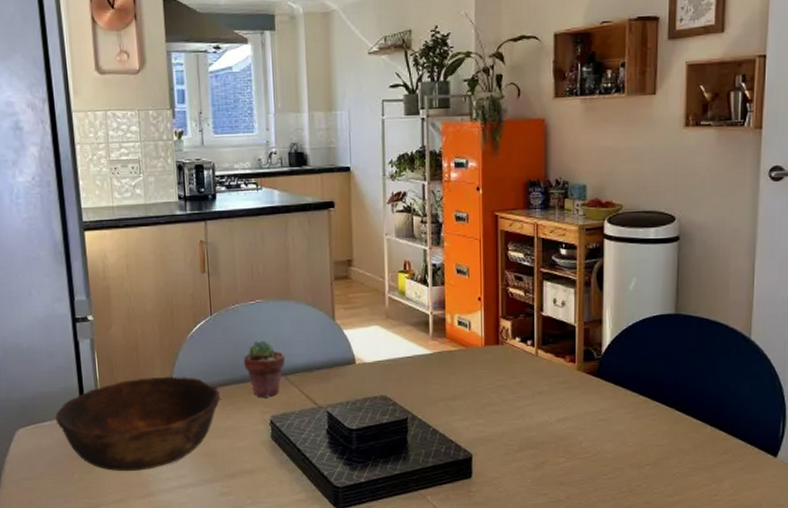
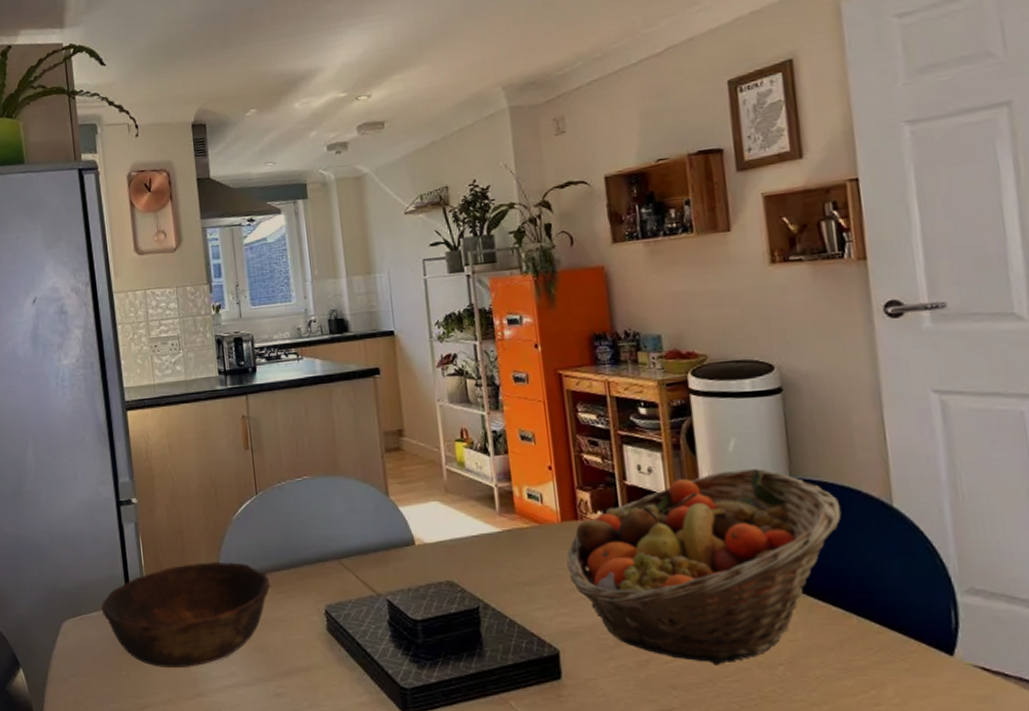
potted succulent: present [243,340,286,398] -> none [292,520,338,585]
fruit basket: none [486,305,711,466] -> present [566,469,842,666]

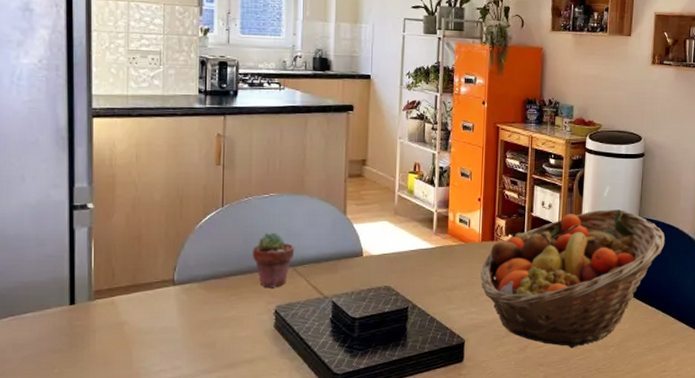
bowl: present [101,561,271,669] -> none [38,266,226,365]
potted succulent: none [292,520,338,585] -> present [252,232,295,288]

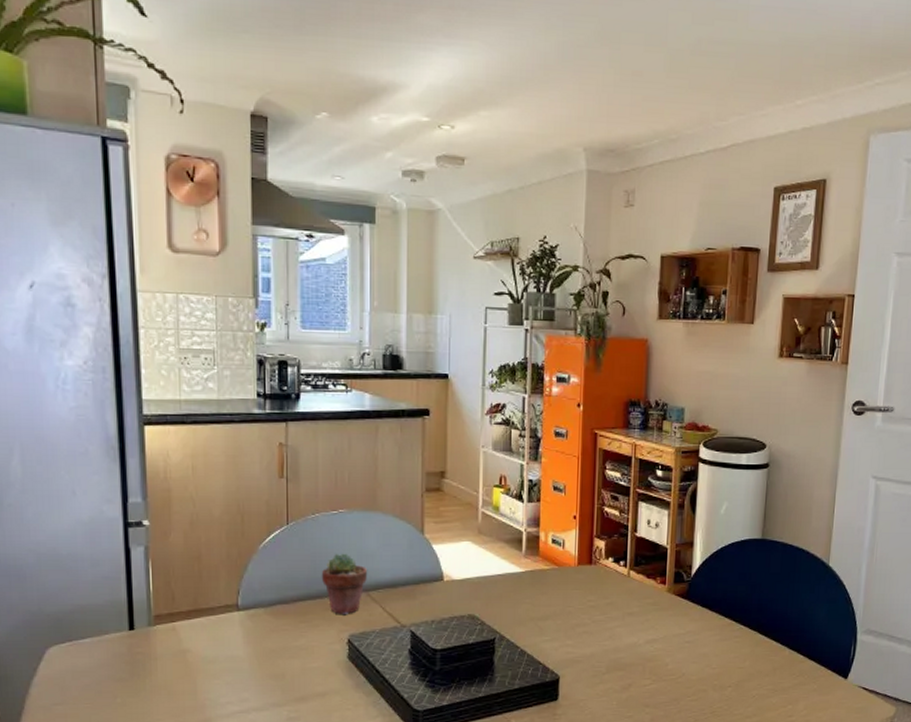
fruit basket: present [480,209,665,348] -> none [577,529,794,688]

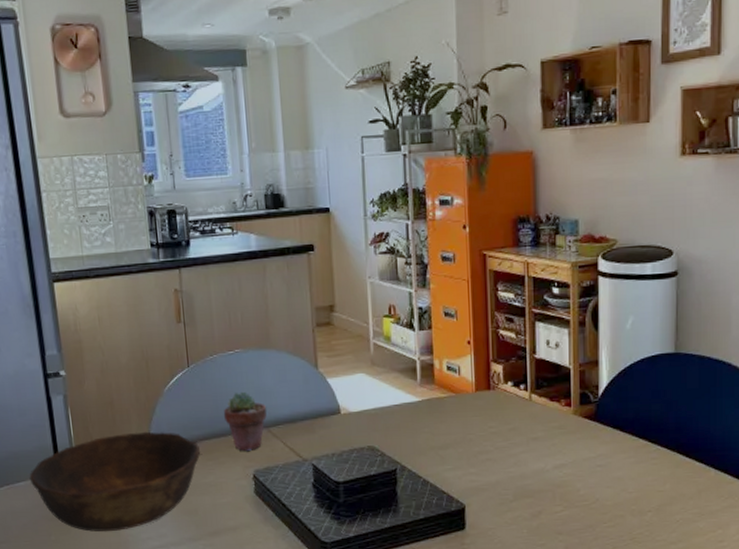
bowl: none [97,589,294,695] -> present [29,431,201,532]

